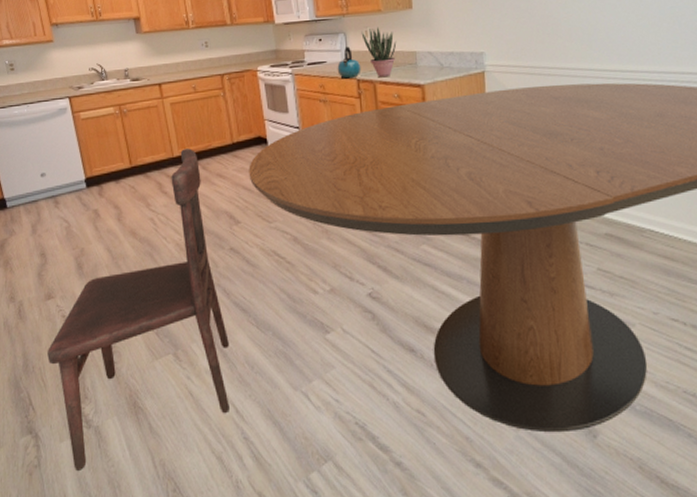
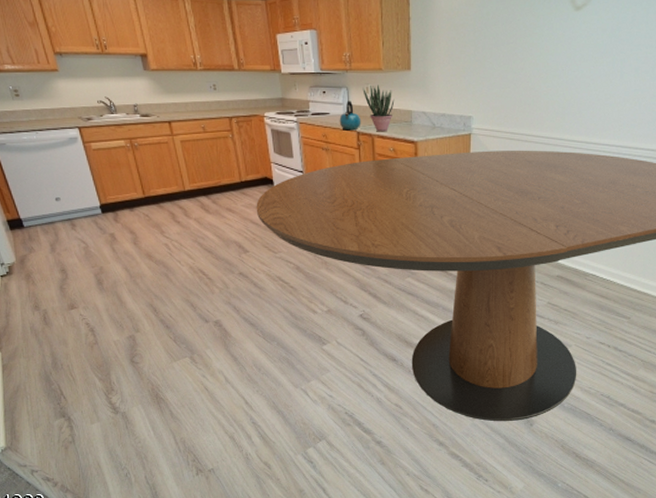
dining chair: present [47,148,229,471] -> none [74,184,240,446]

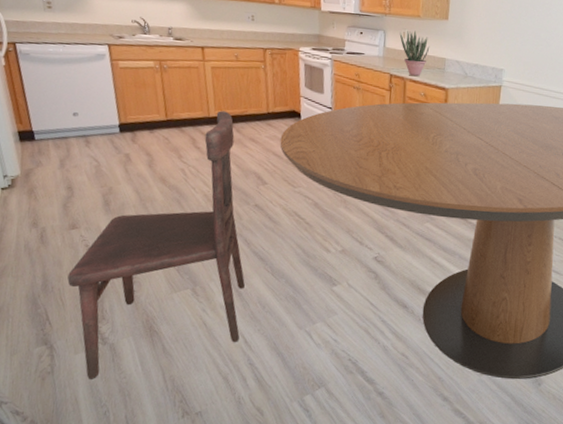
dining chair: none [74,184,240,446] -> present [67,111,245,379]
kettle: present [339,101,361,131] -> none [373,43,395,72]

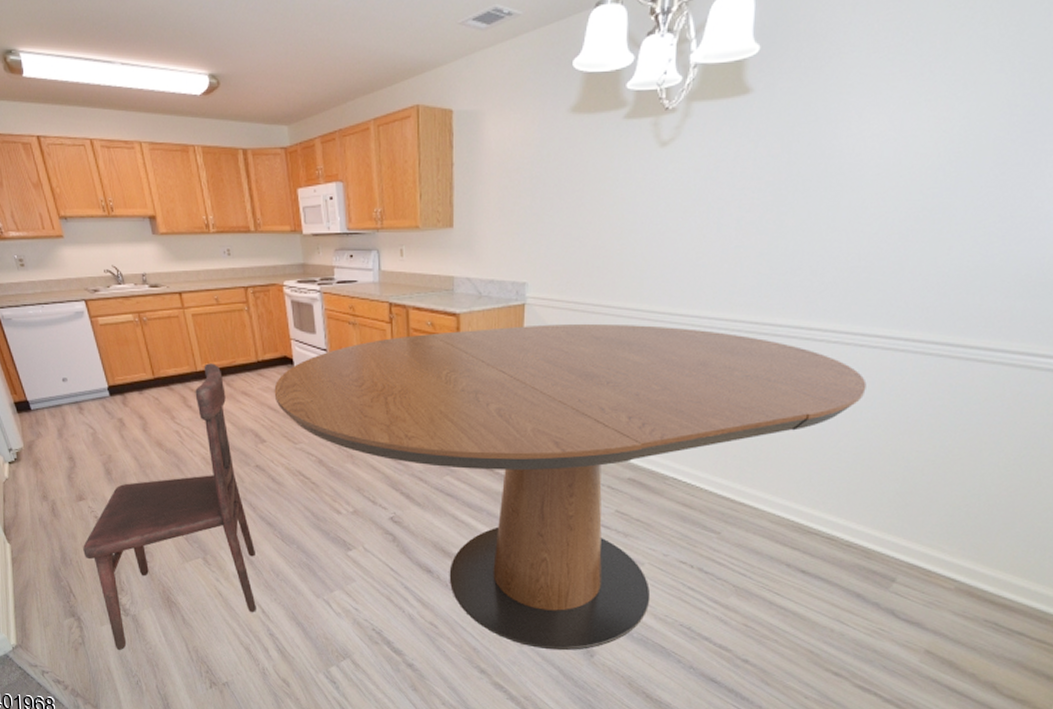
potted plant: present [399,31,430,77] -> none [396,246,434,303]

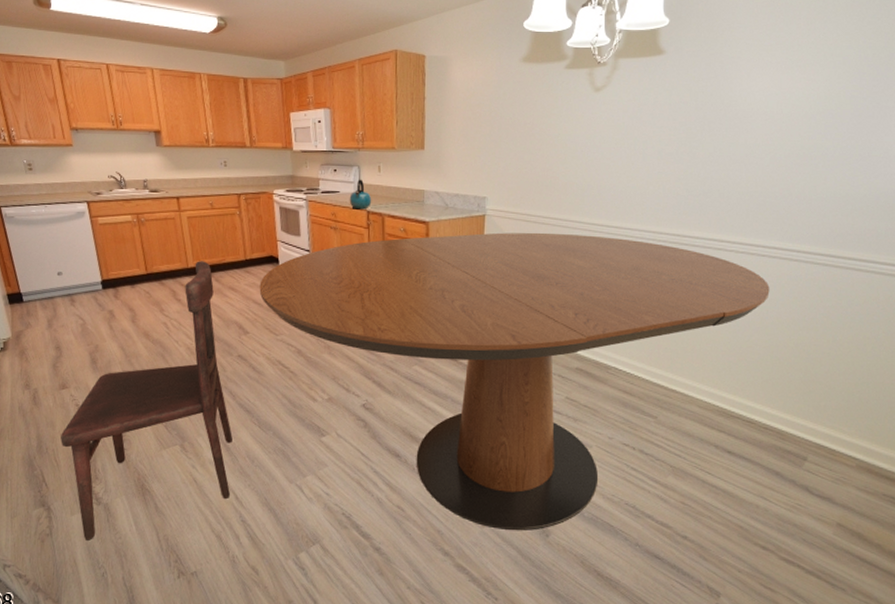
kettle: none [368,266,394,301] -> present [349,179,372,210]

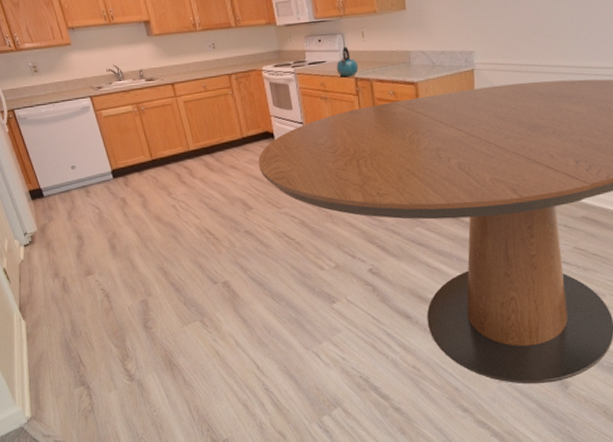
dining chair: present [61,261,232,540] -> none [91,142,251,415]

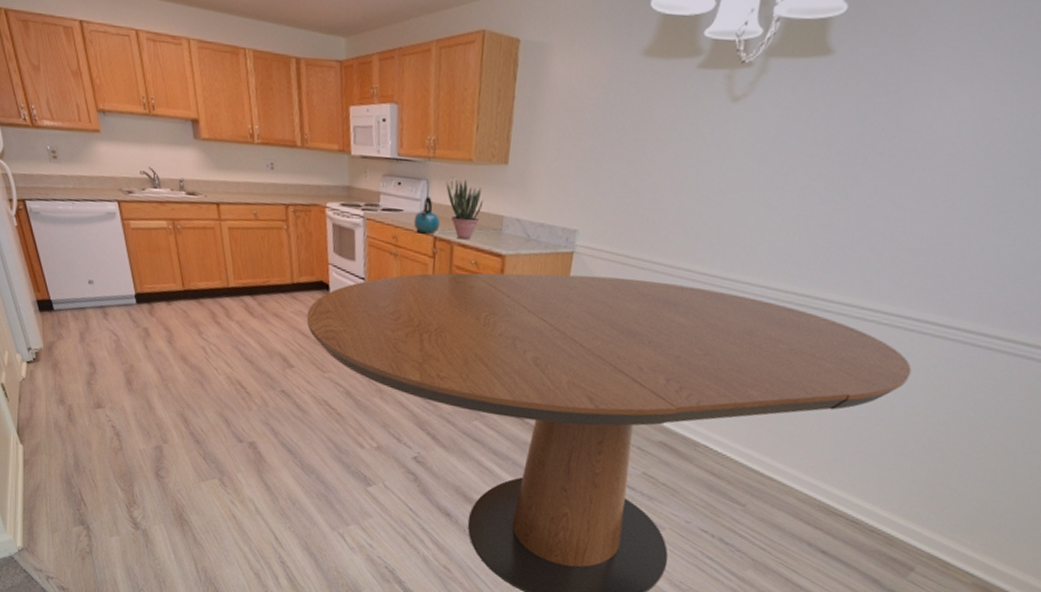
potted plant: none [358,28,392,76] -> present [446,179,484,240]

